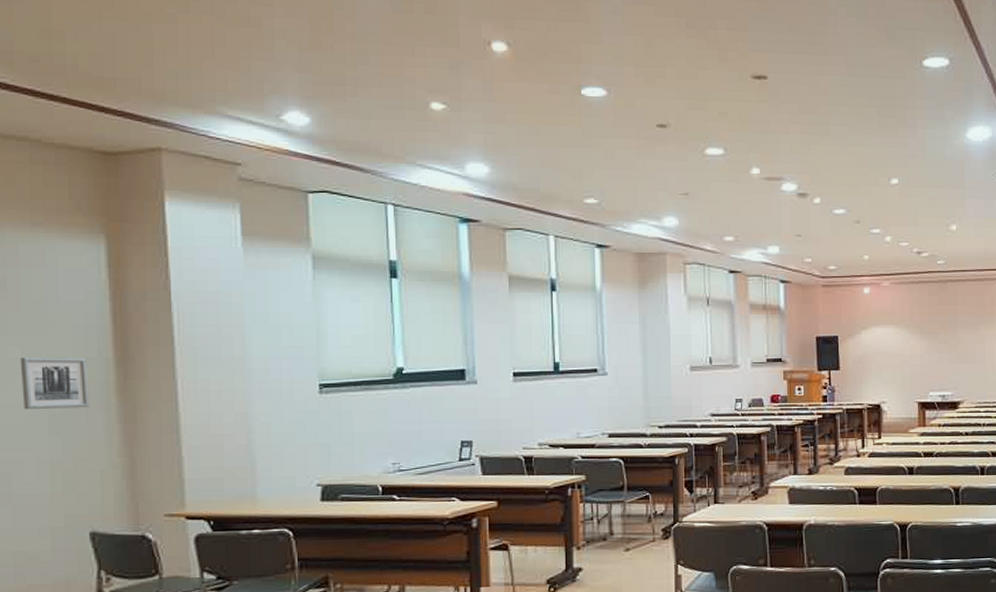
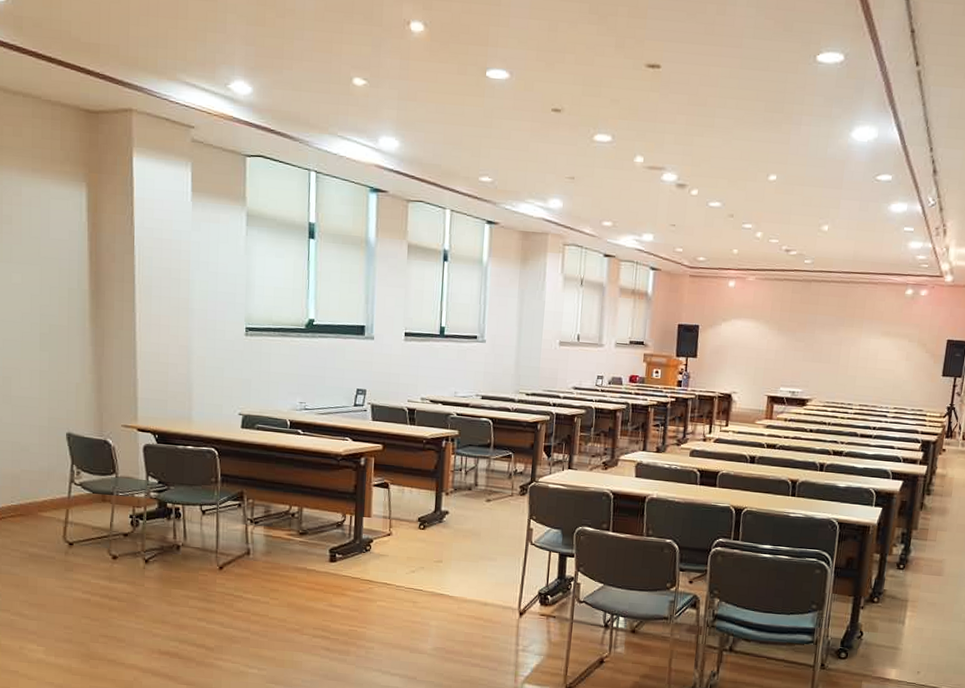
wall art: present [20,357,89,410] -> none [20,283,70,330]

